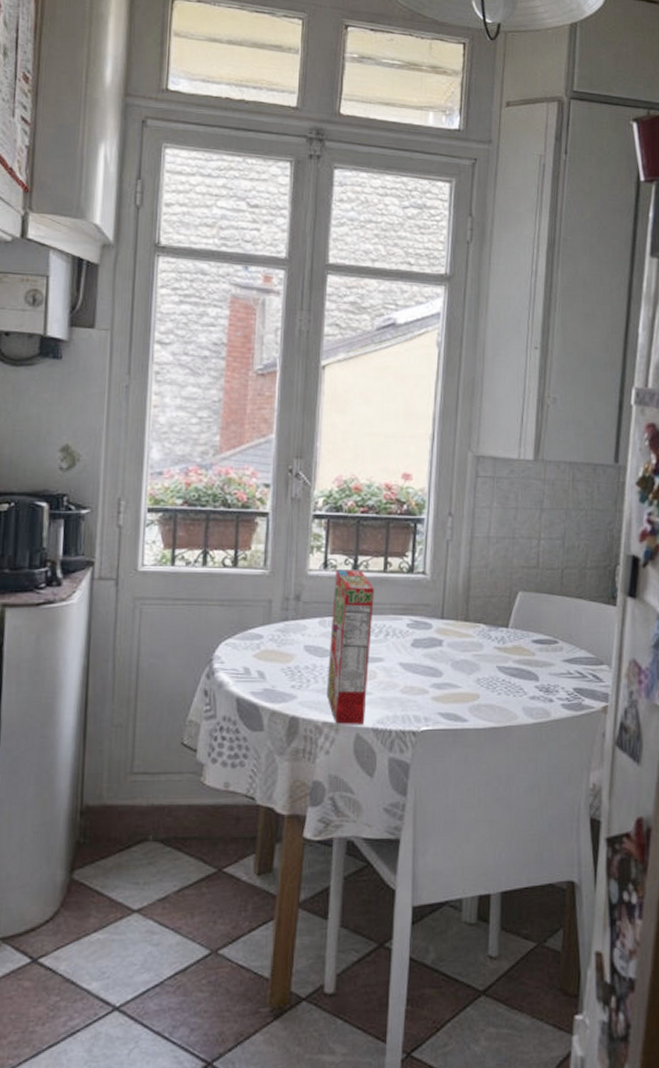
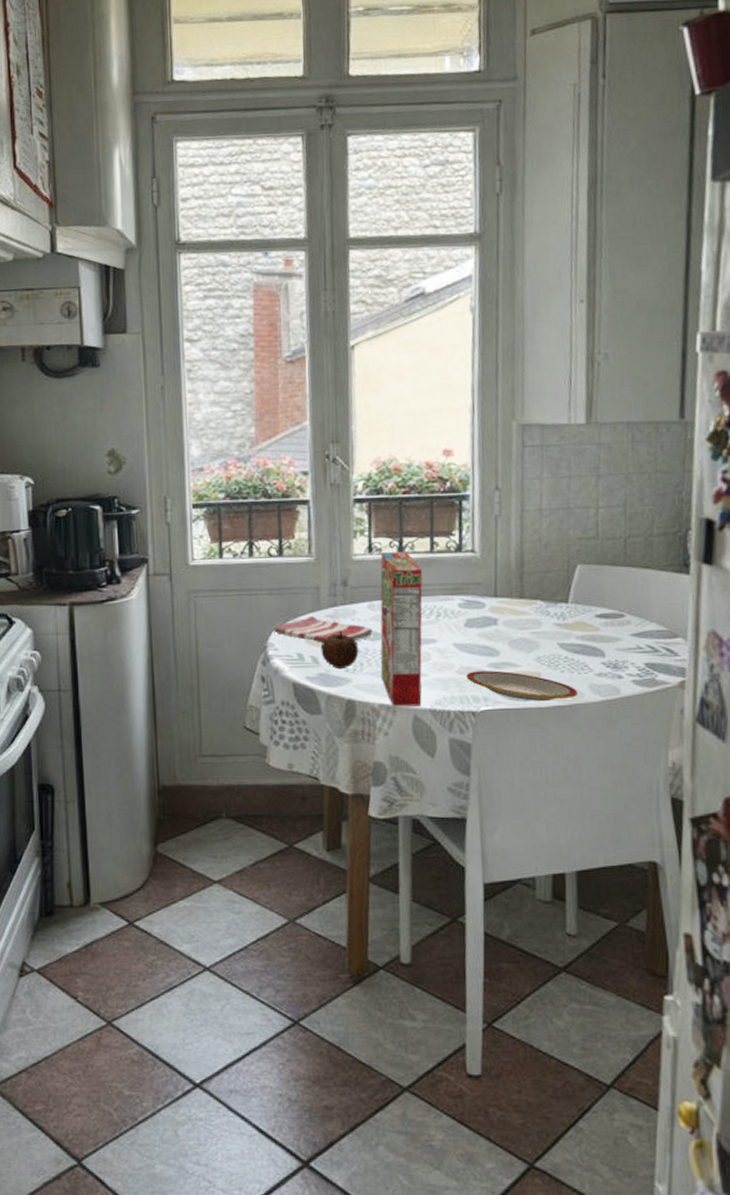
dish towel: none [221,629,322,658] -> present [274,615,373,643]
fruit: none [268,645,307,685] -> present [320,630,359,670]
plate: none [410,691,512,722] -> present [466,670,577,701]

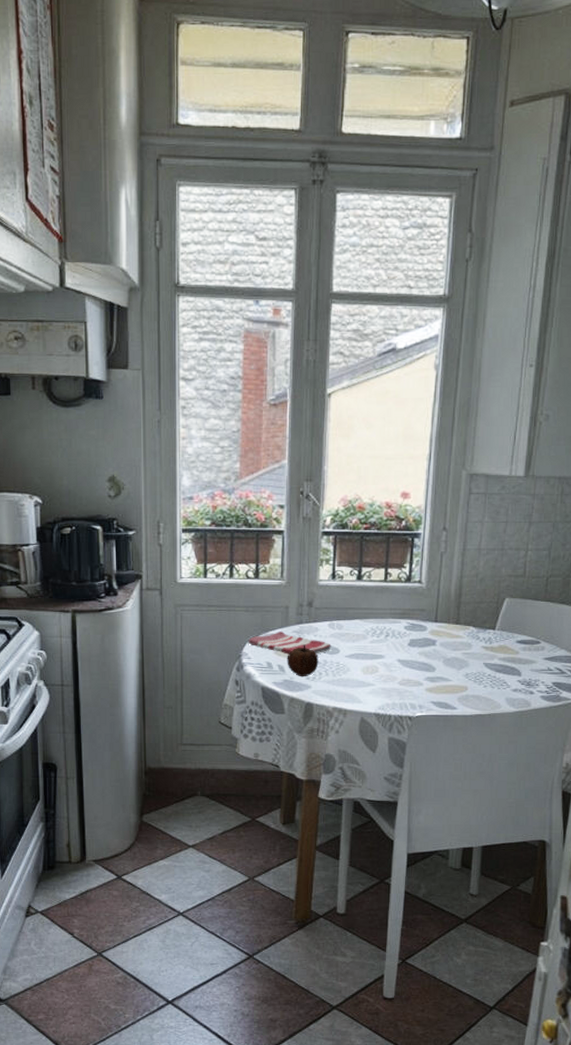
cereal box: present [380,551,423,707] -> none [336,580,376,710]
plate: present [466,670,577,701] -> none [406,683,496,710]

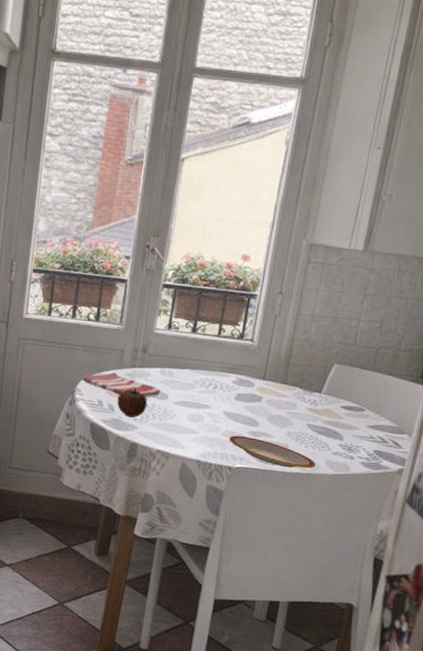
plate: none [406,683,496,710] -> present [229,435,315,469]

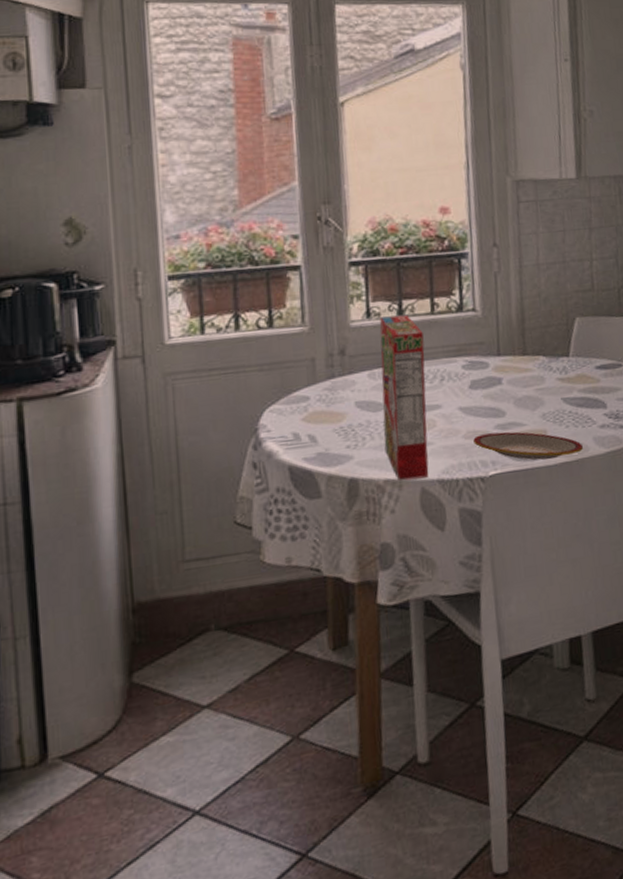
dish towel: present [82,372,161,398] -> none [265,390,375,420]
fruit: present [117,387,148,418] -> none [318,403,360,447]
cereal box: none [161,330,208,456] -> present [379,315,429,482]

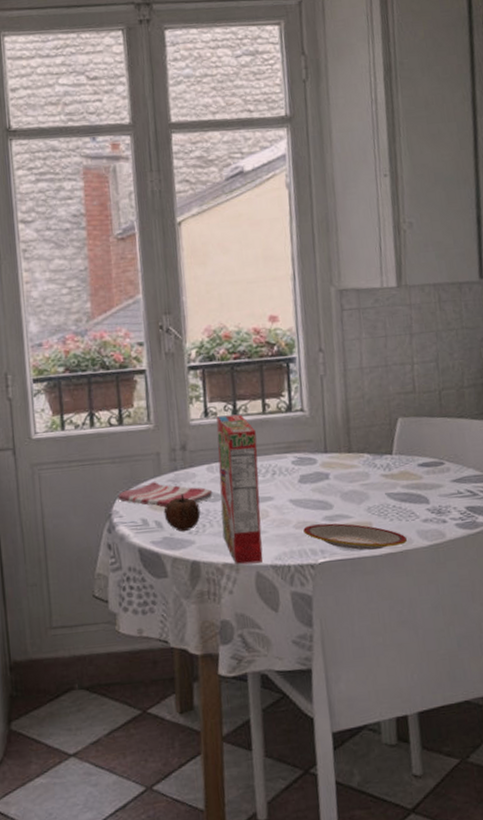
dish towel: none [265,390,375,420] -> present [117,481,213,508]
fruit: none [318,403,360,447] -> present [164,493,201,532]

